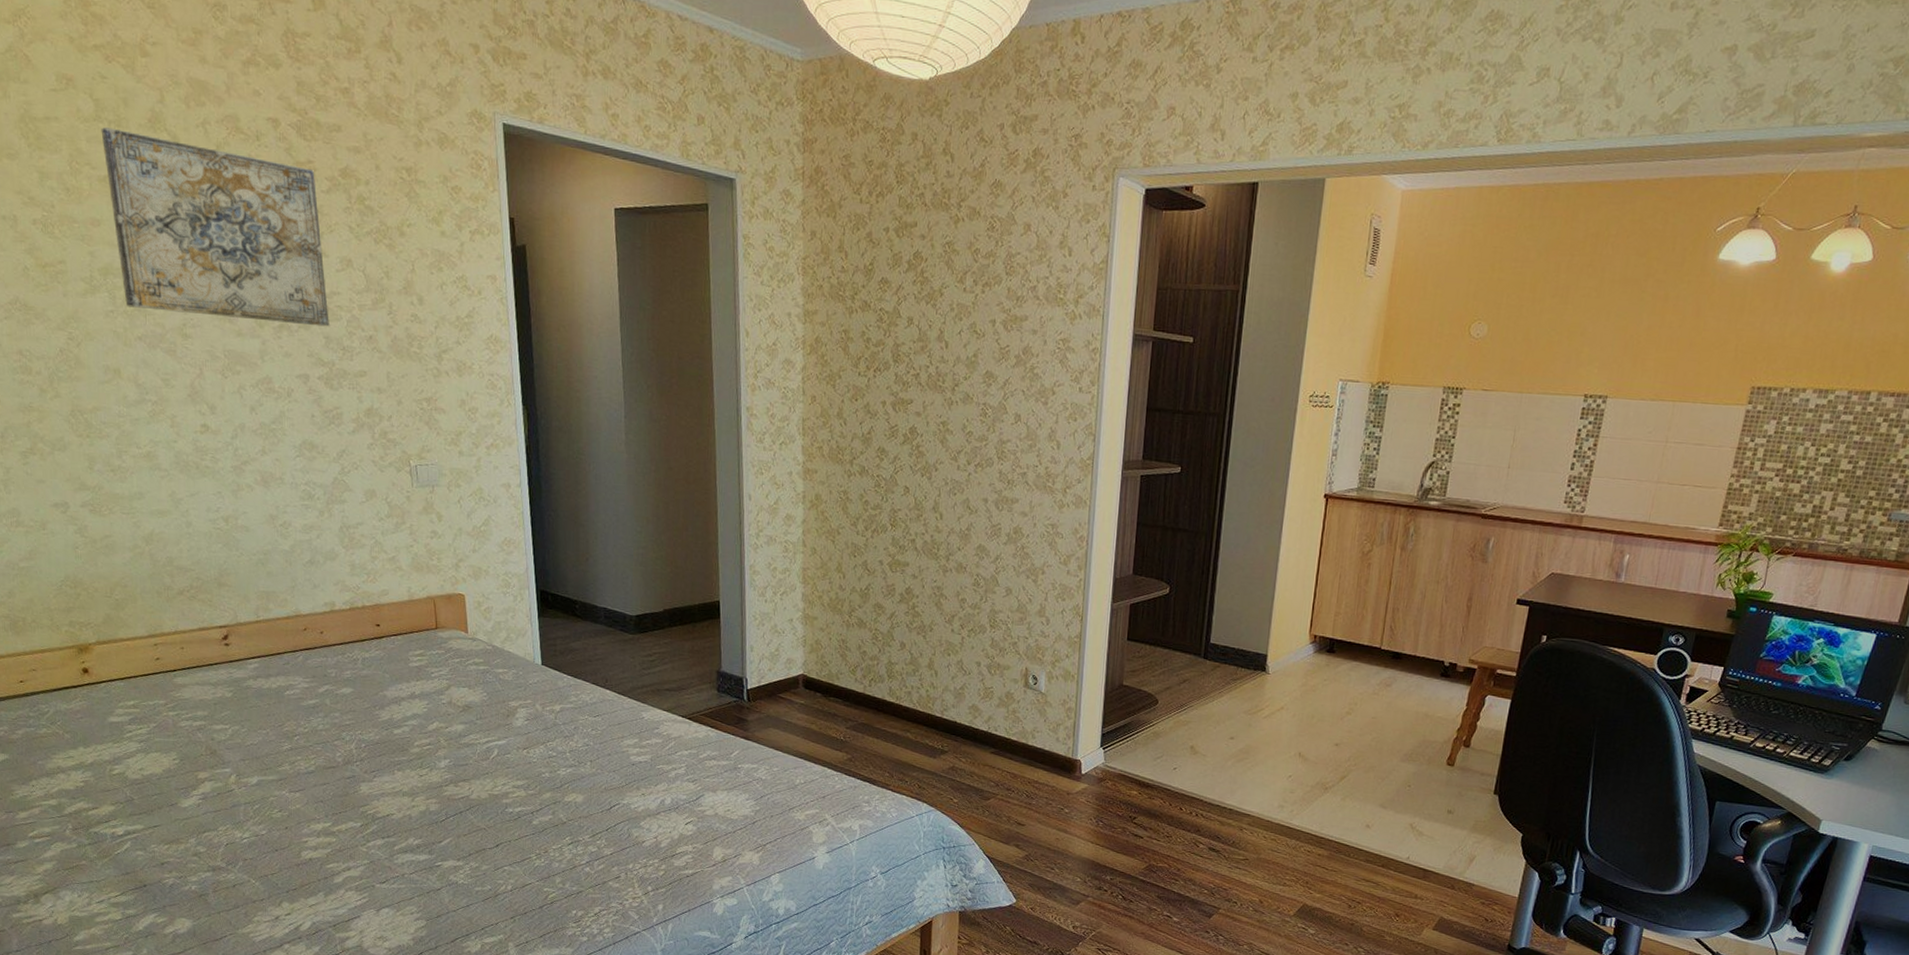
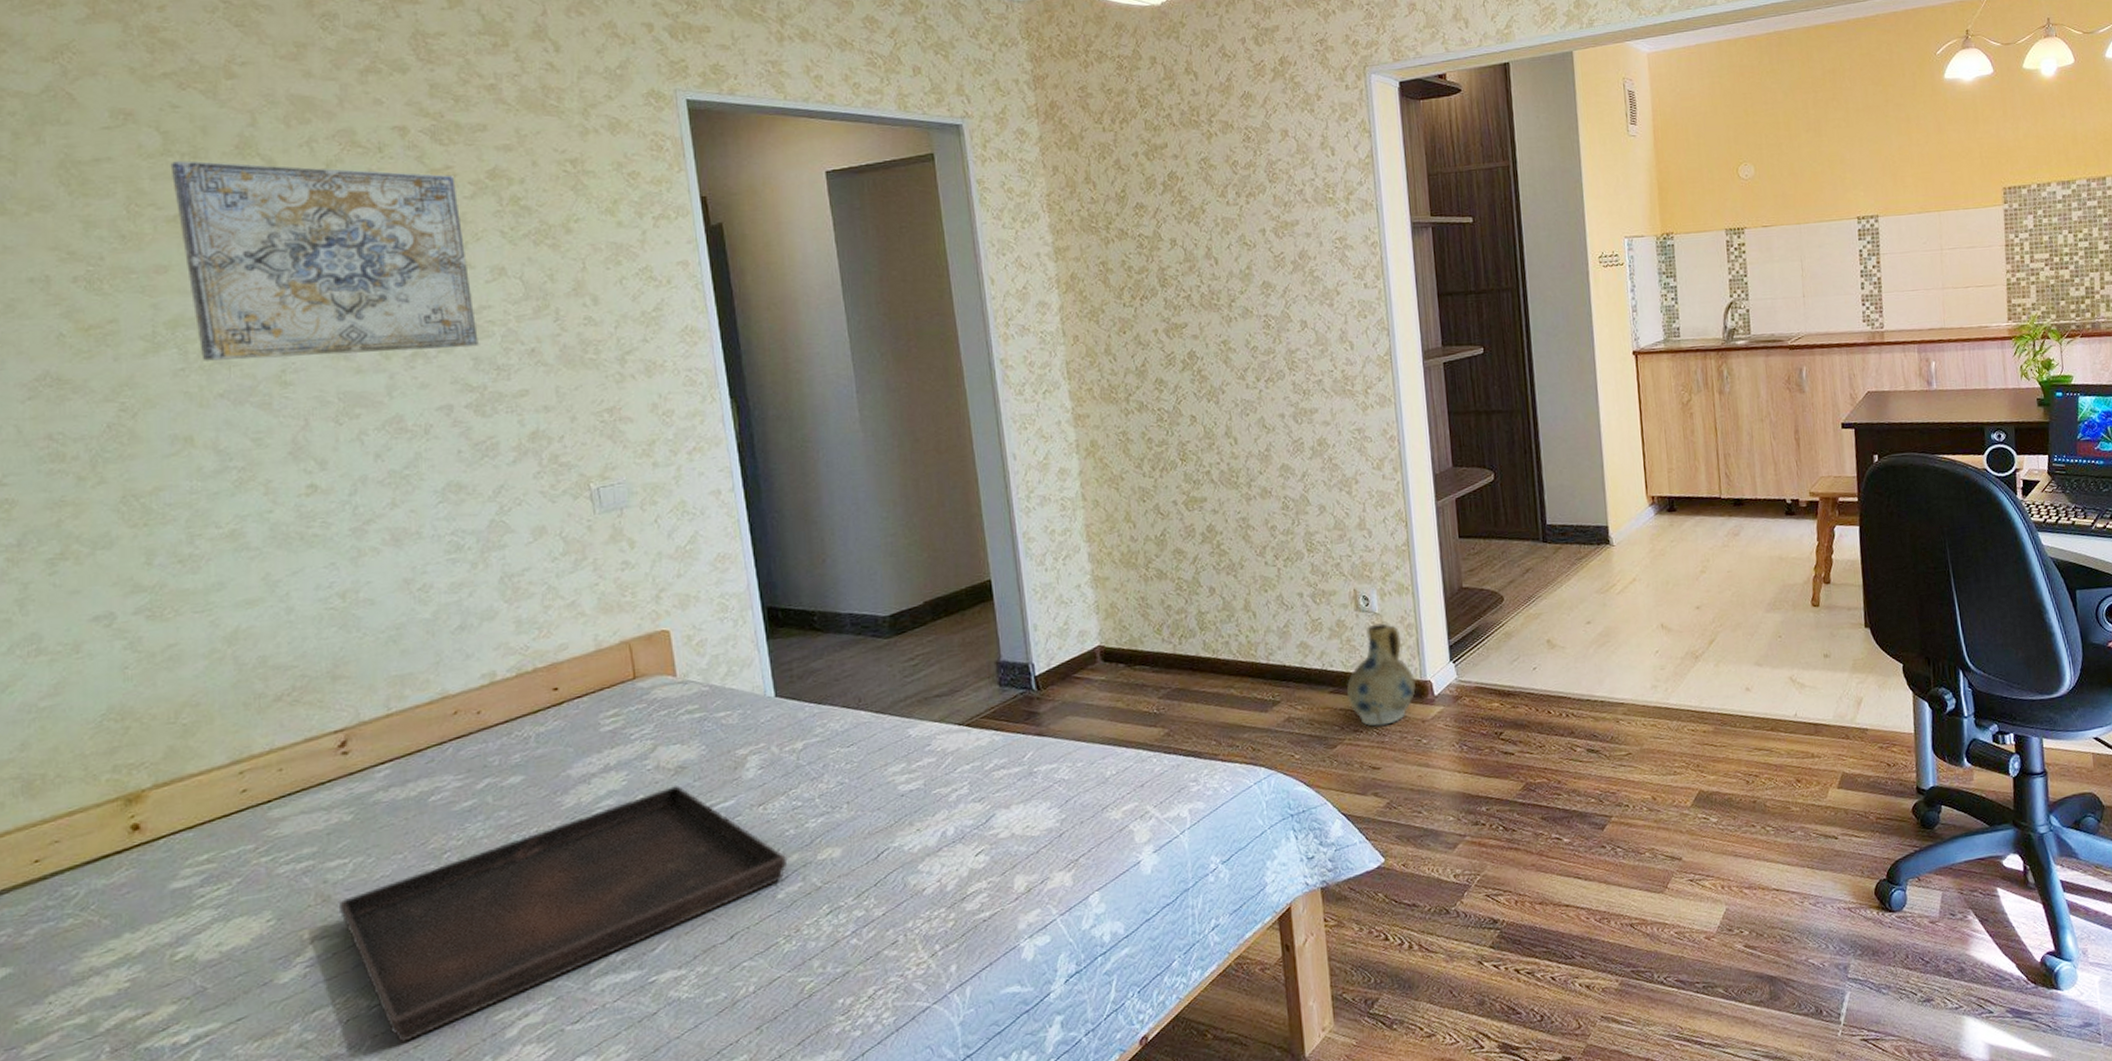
serving tray: none [222,719,542,869] -> present [339,784,788,1043]
ceramic jug: none [1005,702,1068,790] -> present [1346,623,1416,726]

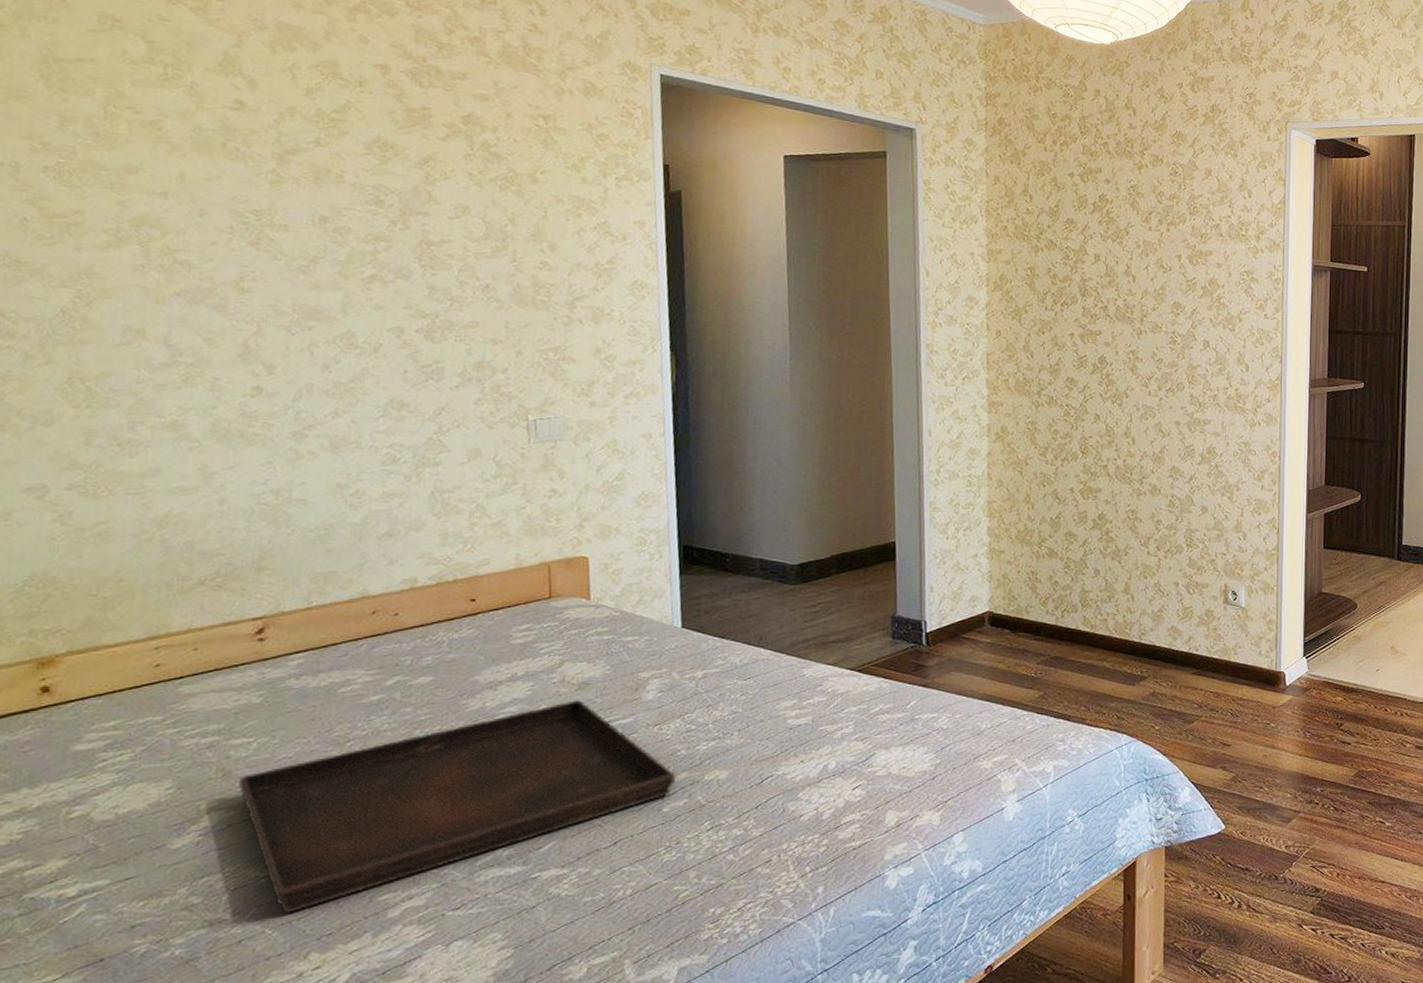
wall art: present [170,160,479,361] -> none [152,69,436,277]
ceramic jug: present [1346,623,1416,726] -> none [1207,617,1271,708]

